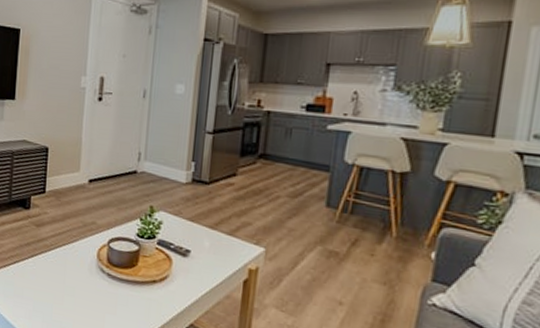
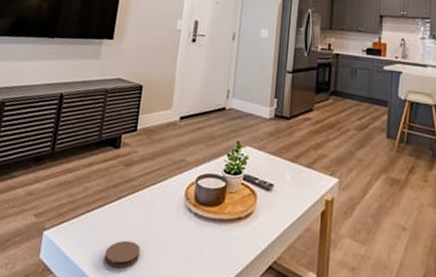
coaster: none [23,294,56,318] -> present [104,240,141,268]

